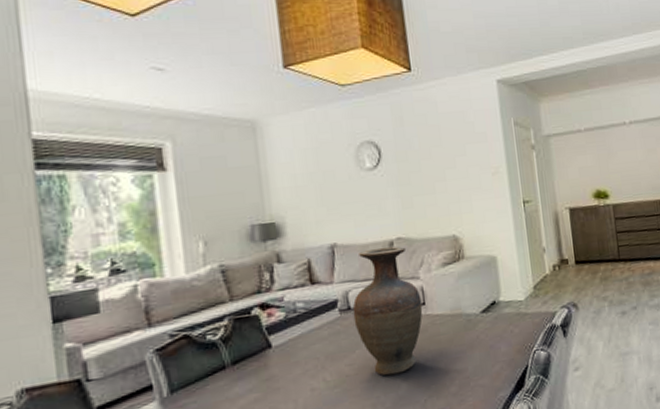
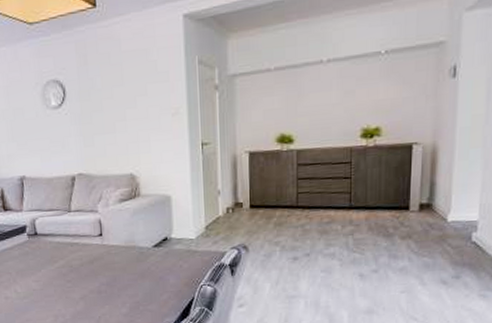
vase: present [352,246,423,376] -> none [39,181,100,293]

